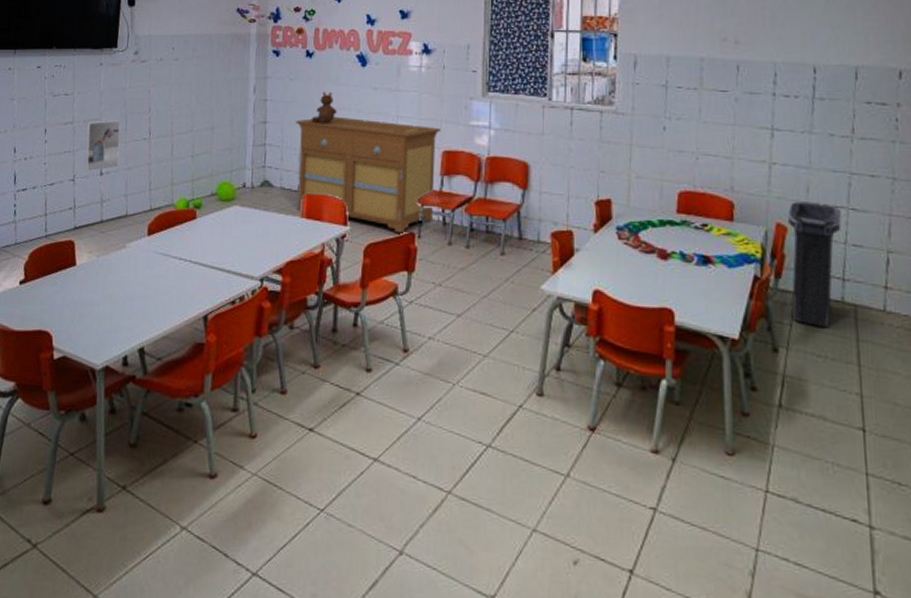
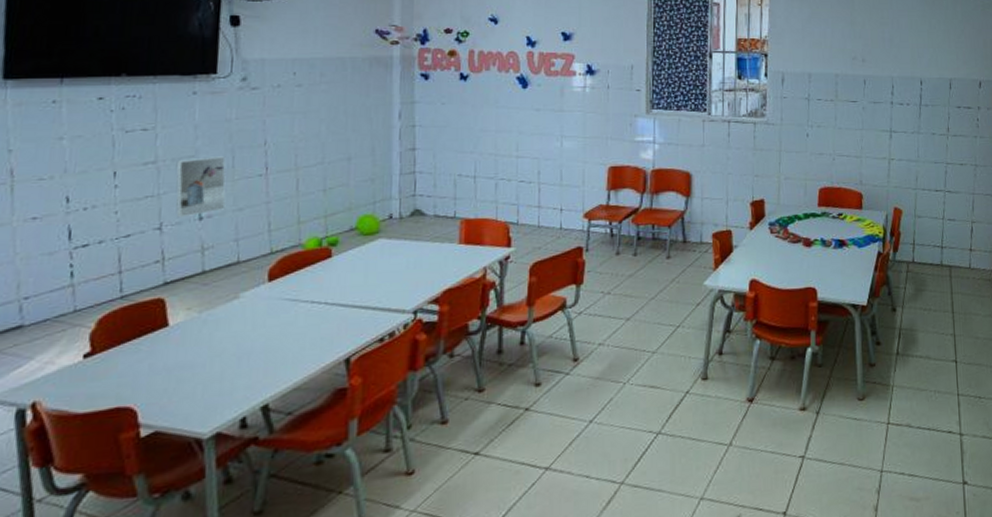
sideboard: present [295,116,442,234] -> none [449,139,607,249]
teddy bear: present [311,91,337,124] -> none [467,114,496,148]
trash can: present [788,201,842,327] -> none [902,188,941,286]

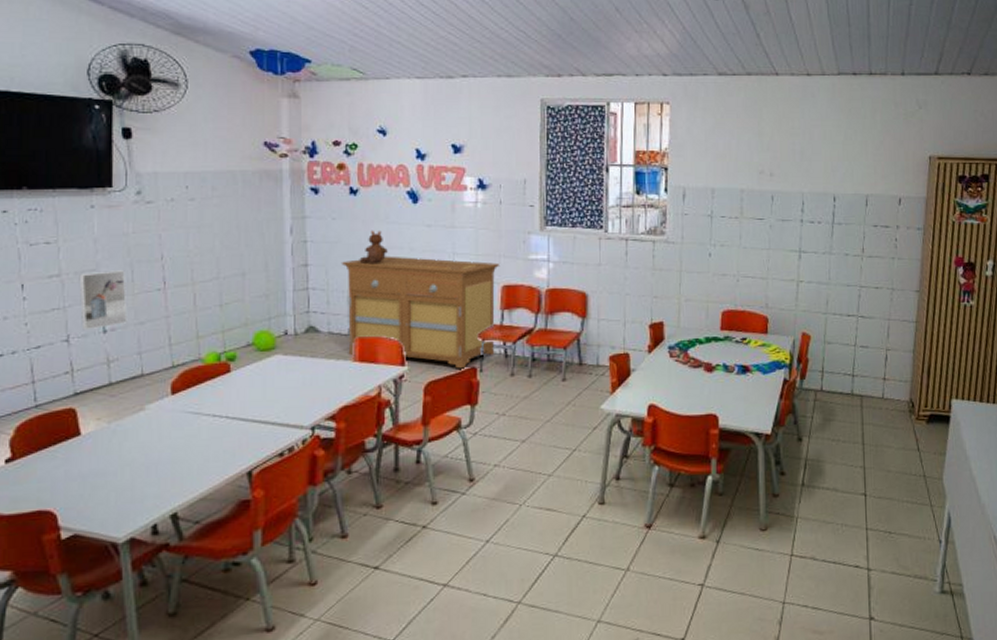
sideboard: none [449,139,607,249] -> present [341,256,500,369]
teddy bear: none [467,114,496,148] -> present [359,230,388,265]

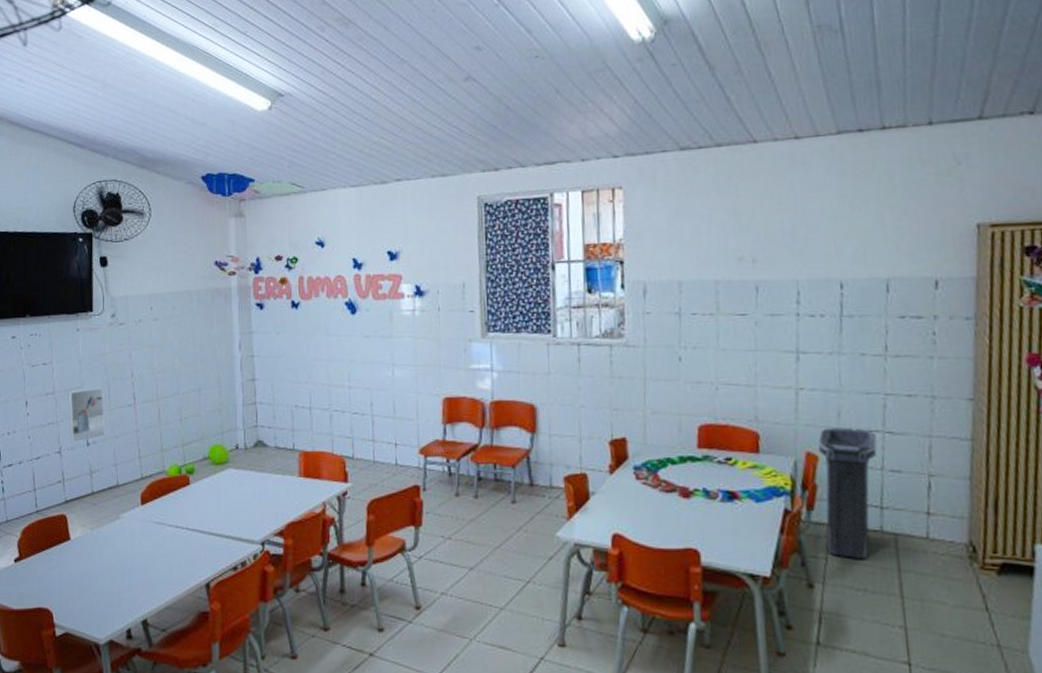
sideboard: present [341,256,500,369] -> none [285,368,441,487]
teddy bear: present [359,230,388,265] -> none [302,343,328,378]
trash can: none [811,313,853,416] -> present [818,427,878,558]

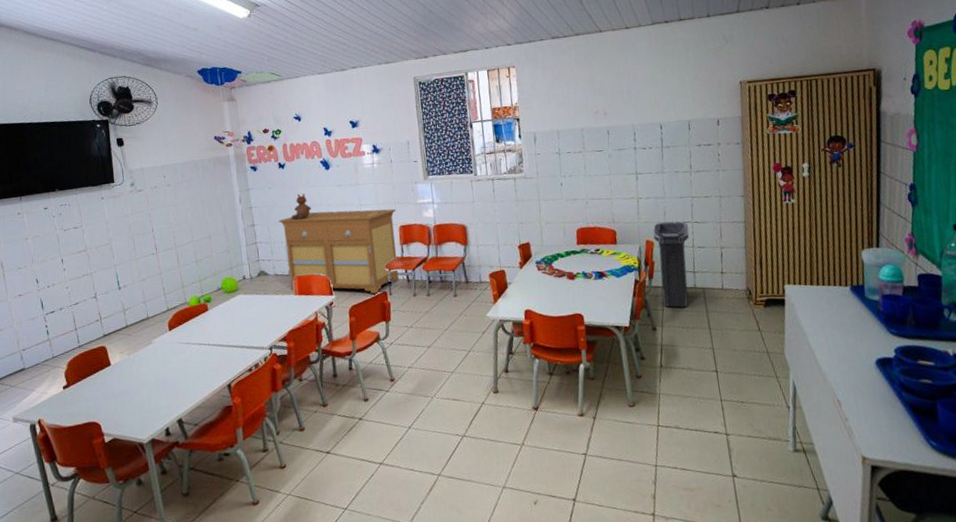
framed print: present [68,388,106,443] -> none [98,242,134,289]
sideboard: none [285,368,441,487] -> present [278,208,400,294]
teddy bear: none [302,343,328,378] -> present [291,193,311,220]

